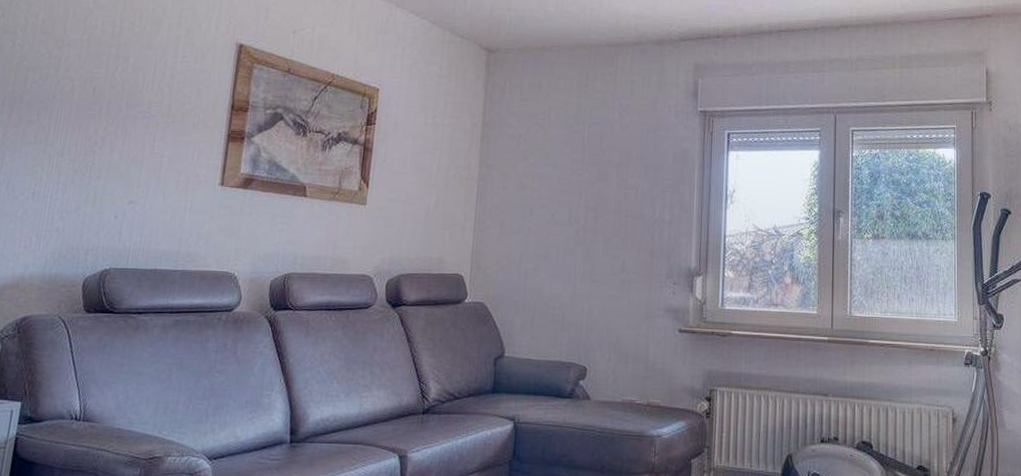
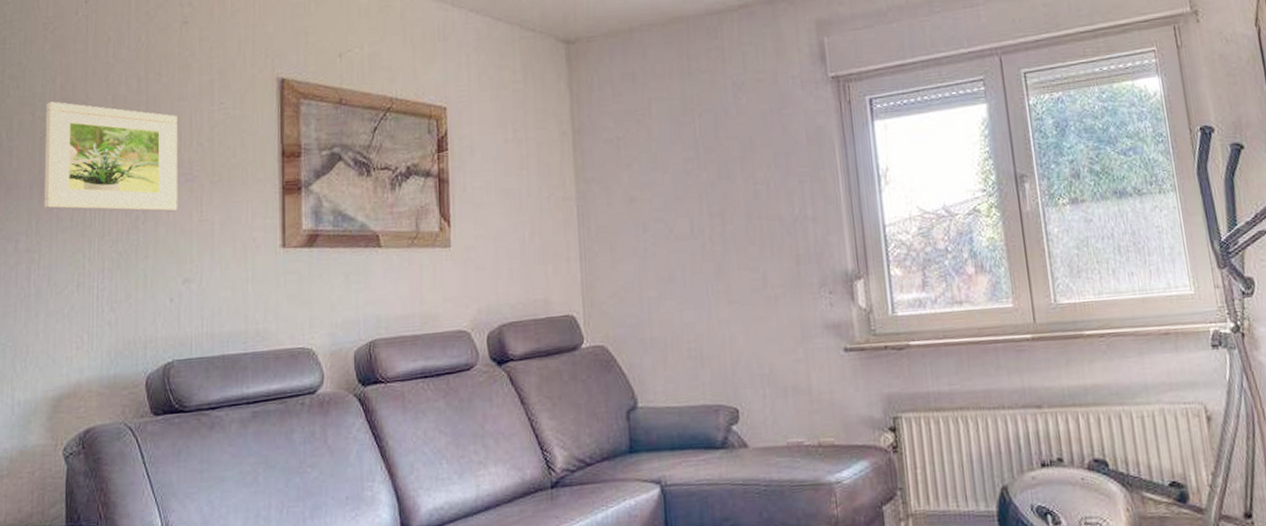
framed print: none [12,33,144,142] -> present [44,101,178,212]

